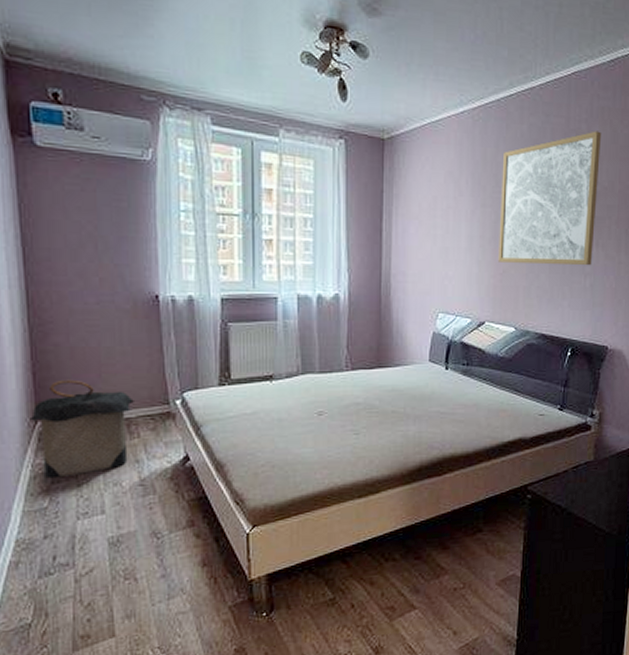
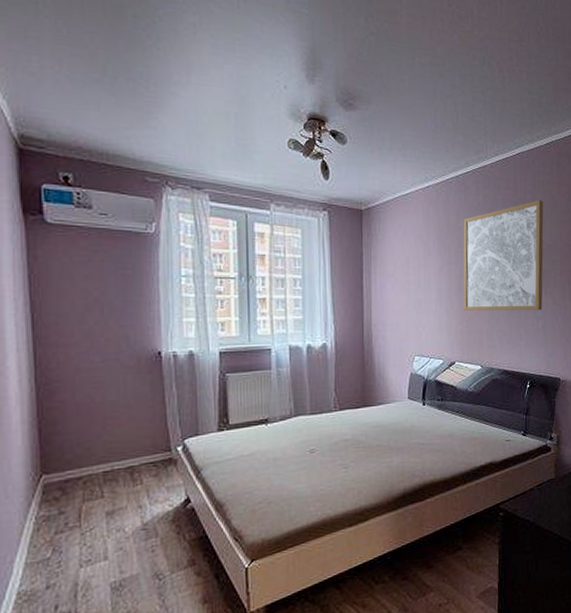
laundry hamper: present [29,379,134,479] -> none [34,433,137,530]

